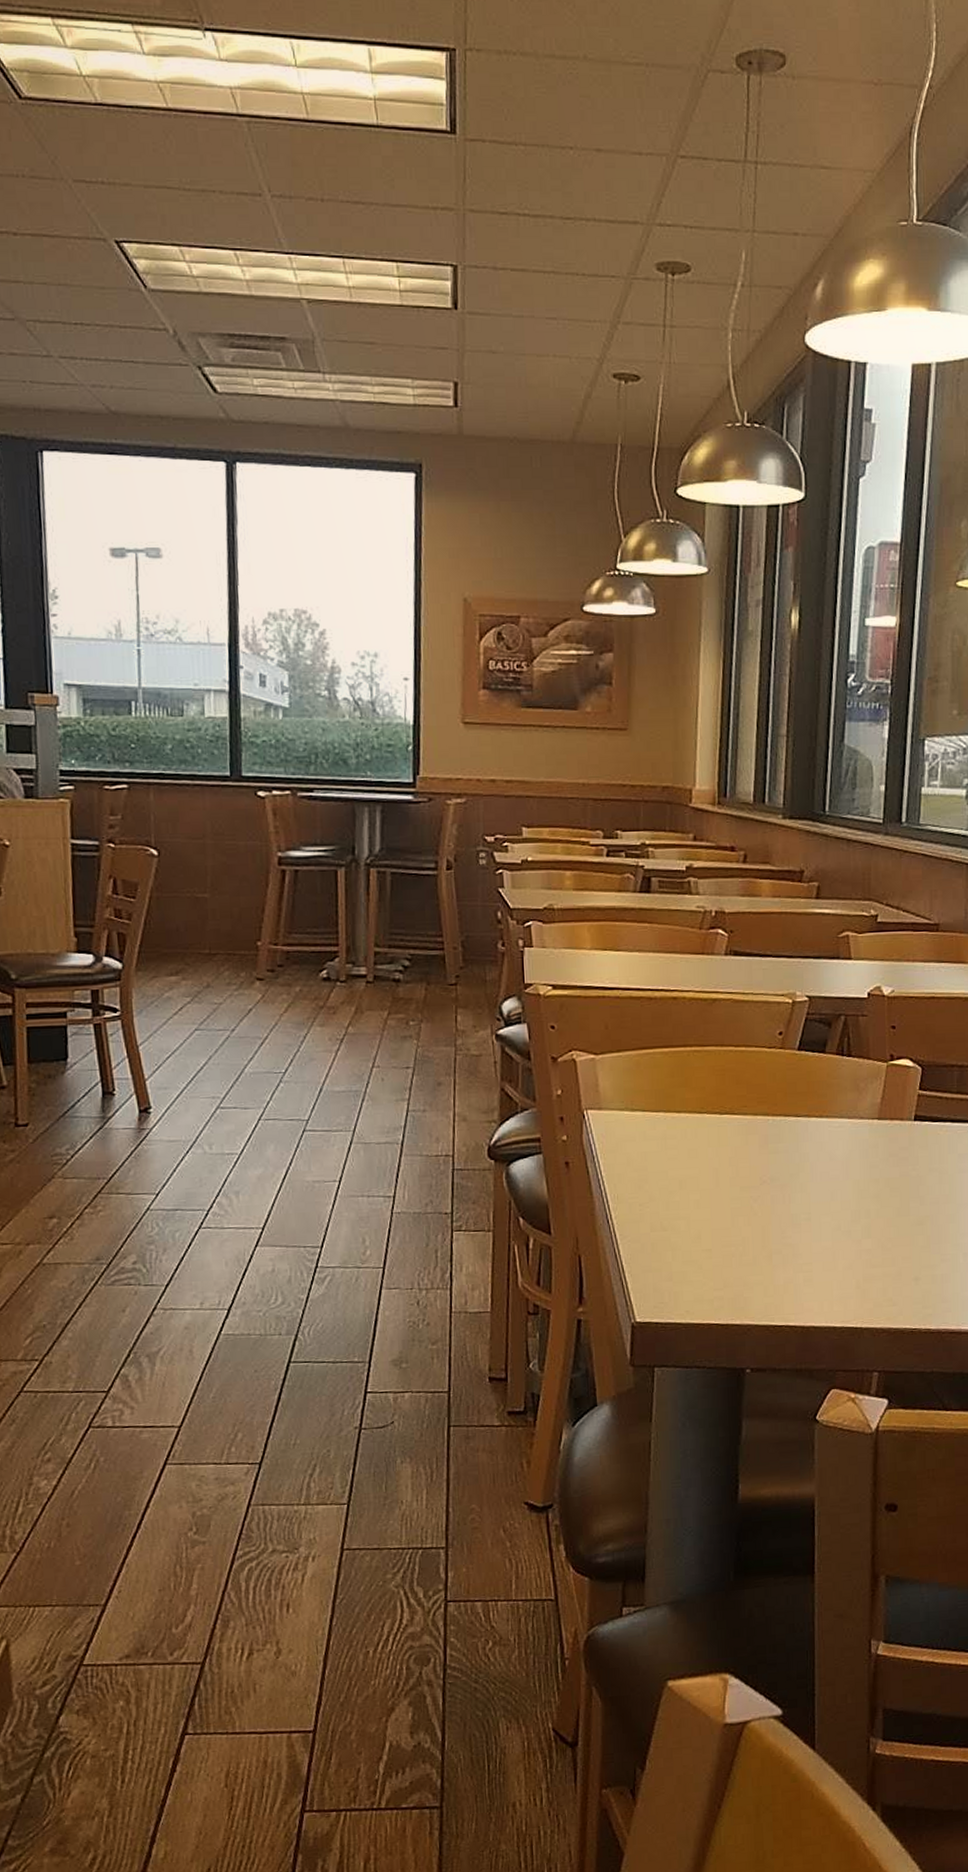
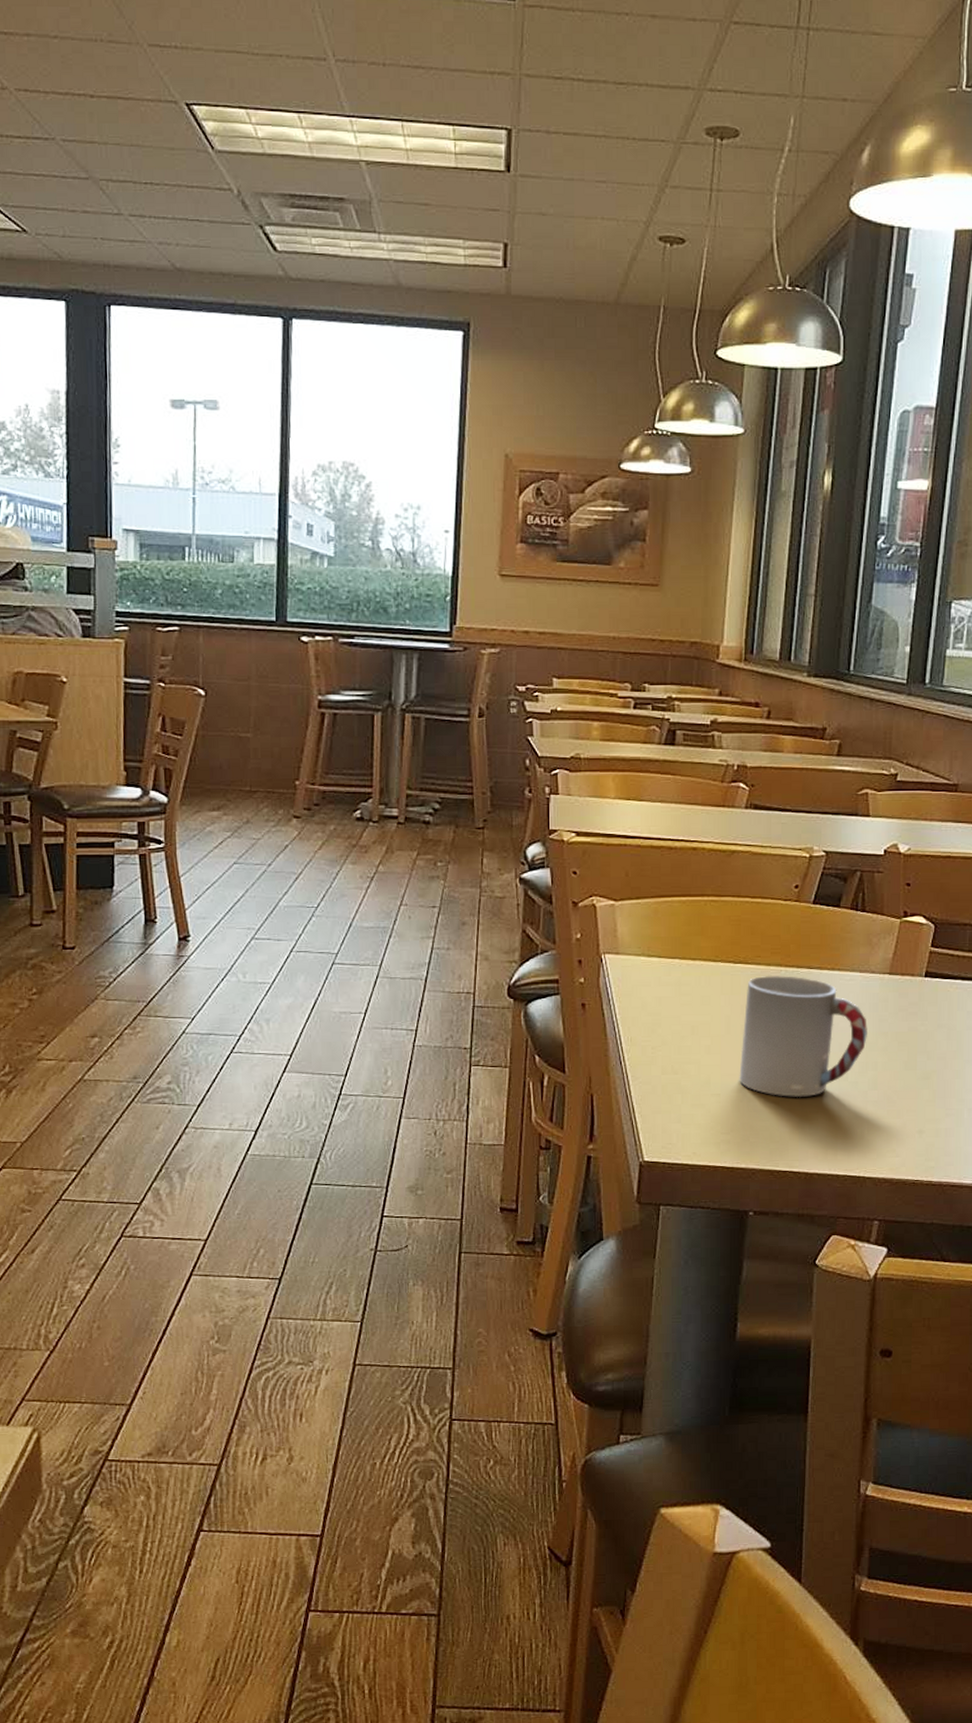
cup: none [730,1125,859,1250] -> present [739,975,867,1097]

